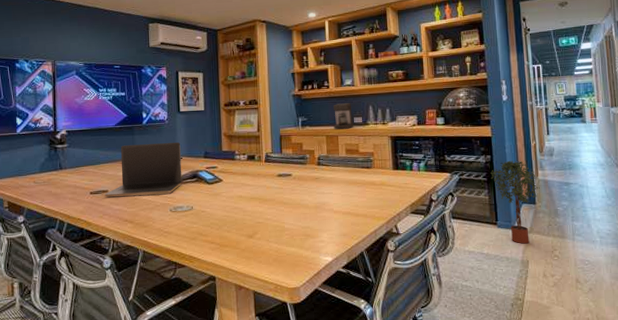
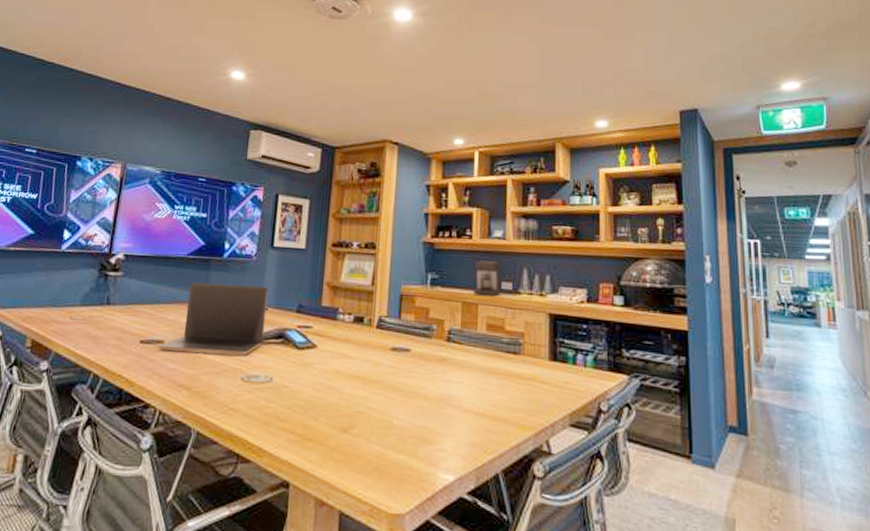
potted tree: present [490,160,540,244] -> none [684,367,754,493]

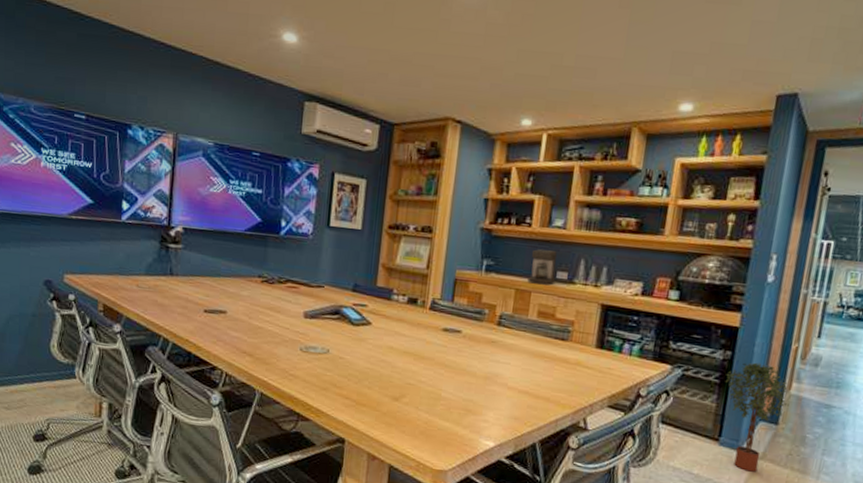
laptop computer: present [159,282,269,356] -> none [222,258,325,329]
potted tree: none [684,367,754,493] -> present [725,362,789,472]

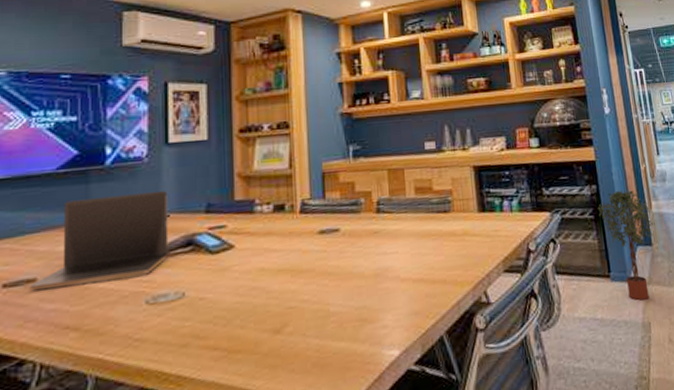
laptop computer: none [222,258,325,329] -> present [30,191,169,291]
coffee maker: present [527,249,557,285] -> none [396,123,425,161]

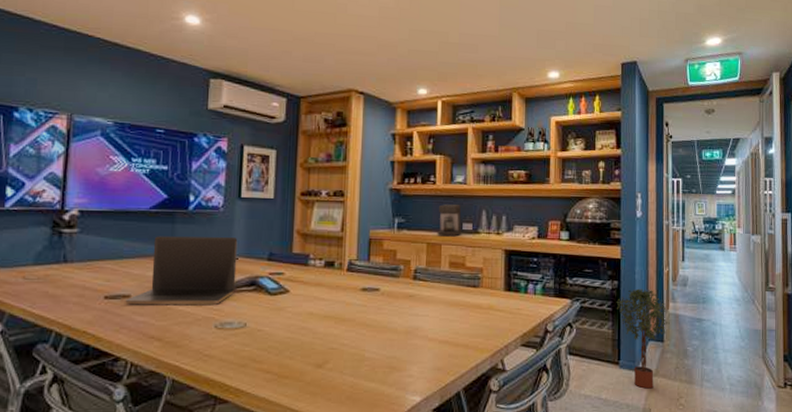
coffee maker: none [396,123,425,161] -> present [437,204,462,237]

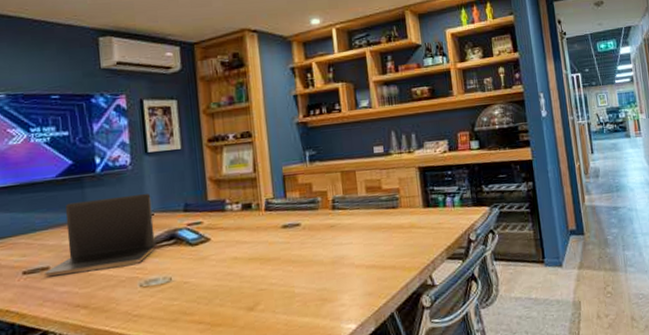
coffee maker: present [437,204,462,237] -> none [347,129,374,164]
potted tree: present [616,288,670,389] -> none [533,186,588,283]

